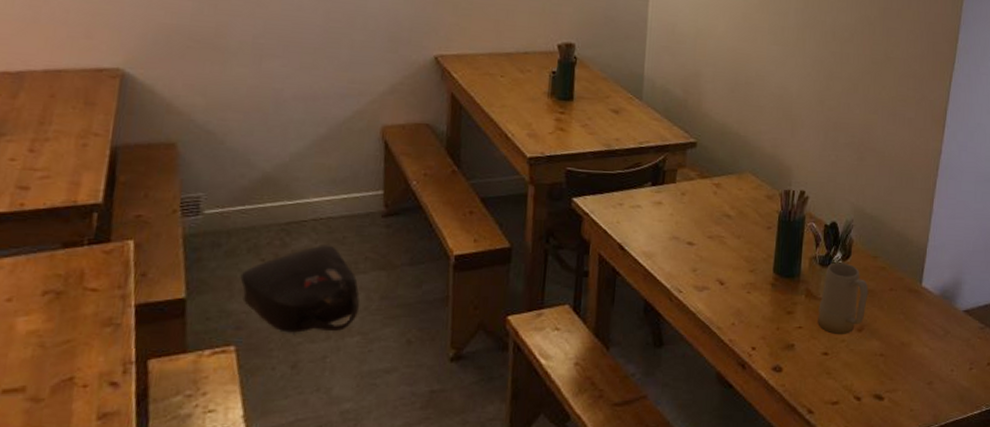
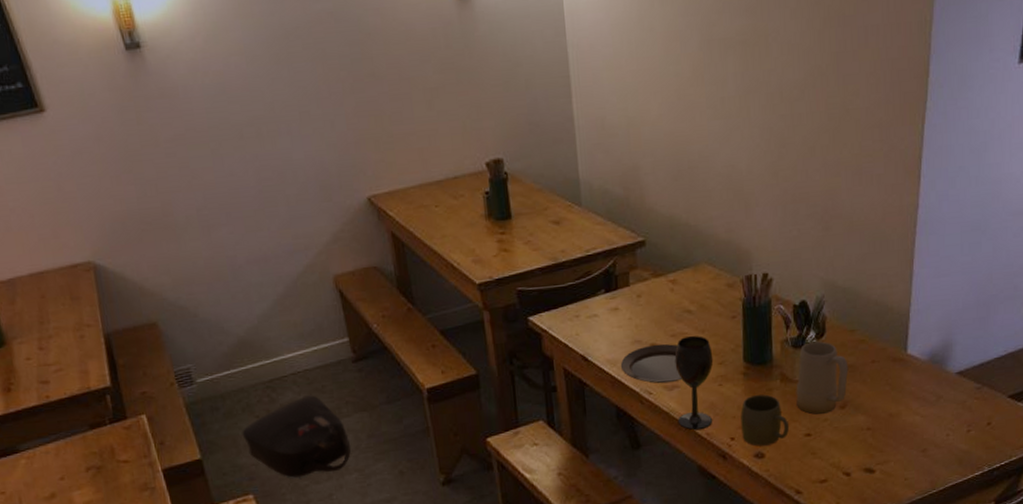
plate: none [655,243,714,284] -> present [620,343,683,384]
wine glass: none [703,239,746,334] -> present [674,335,714,430]
mug: none [763,307,809,360] -> present [740,394,790,446]

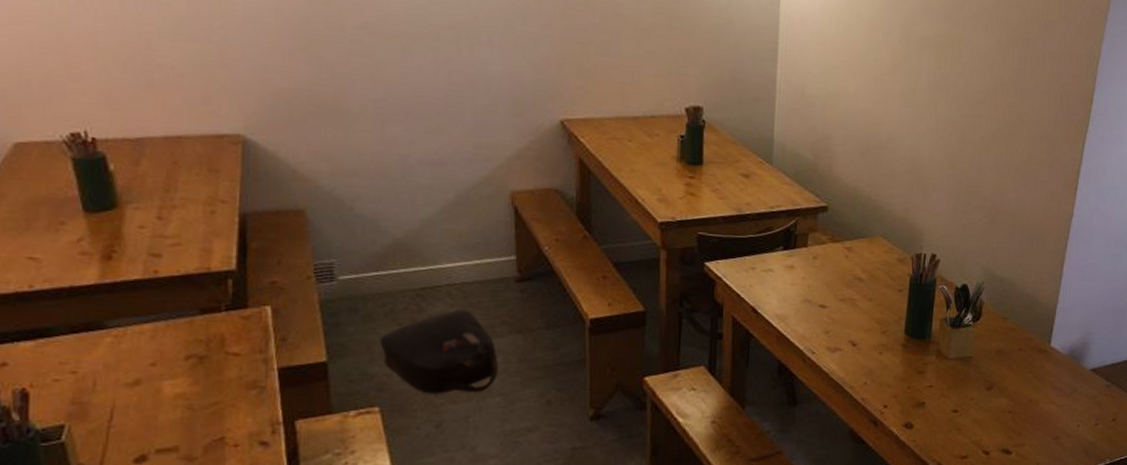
plate: present [620,343,683,384] -> none [788,306,846,345]
wine glass: present [674,335,714,430] -> none [836,302,877,393]
mug: present [740,394,790,446] -> none [894,367,940,417]
beer mug: present [796,341,849,415] -> none [948,324,999,392]

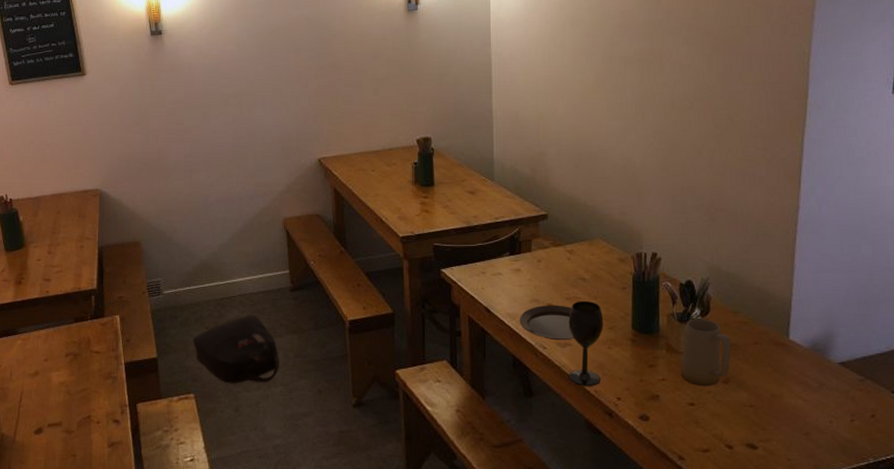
plate: none [788,306,846,345] -> present [519,304,575,341]
wine glass: none [836,302,877,393] -> present [568,300,604,386]
beer mug: none [948,324,999,392] -> present [681,318,732,386]

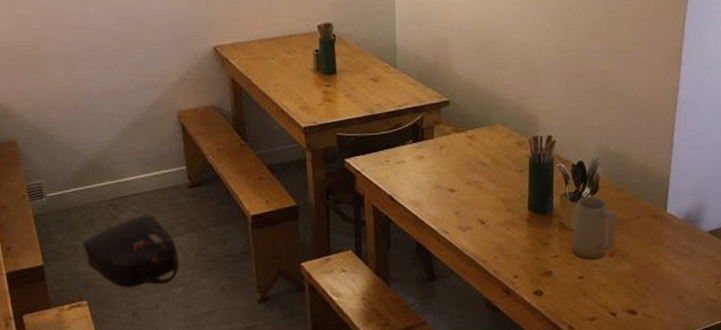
plate: present [519,304,575,341] -> none [422,190,475,225]
wine glass: present [568,300,604,386] -> none [469,184,502,267]

